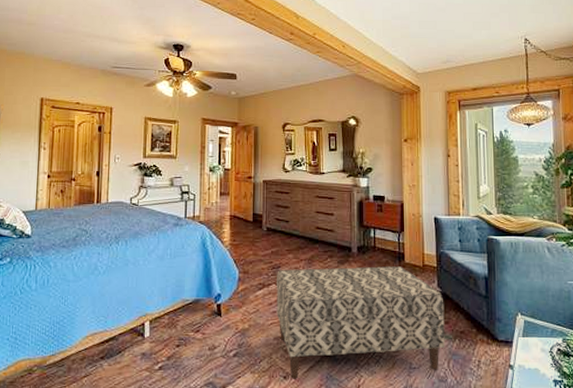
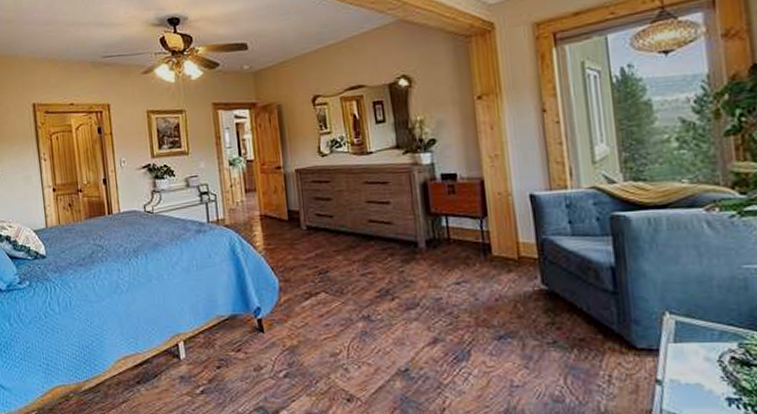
bench: present [276,266,445,380] -> none [325,261,559,403]

